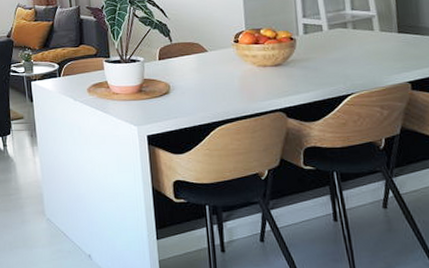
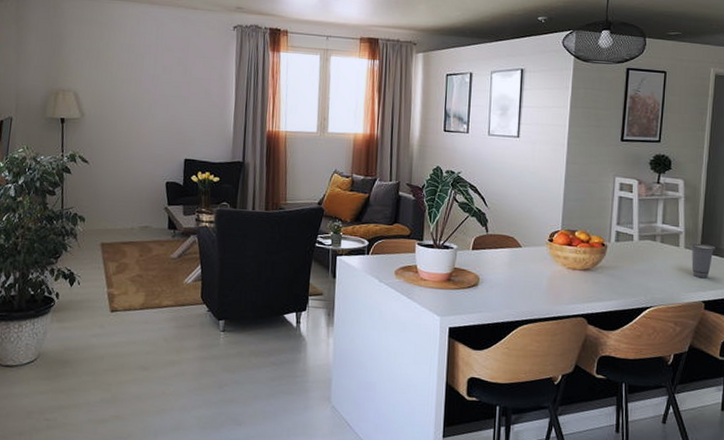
cup: none [385,24,414,59] -> present [690,243,715,279]

